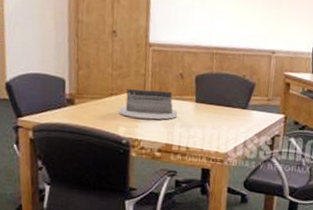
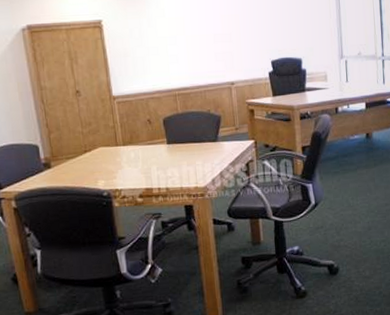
desk organizer: present [119,88,177,120] -> none [95,138,152,170]

